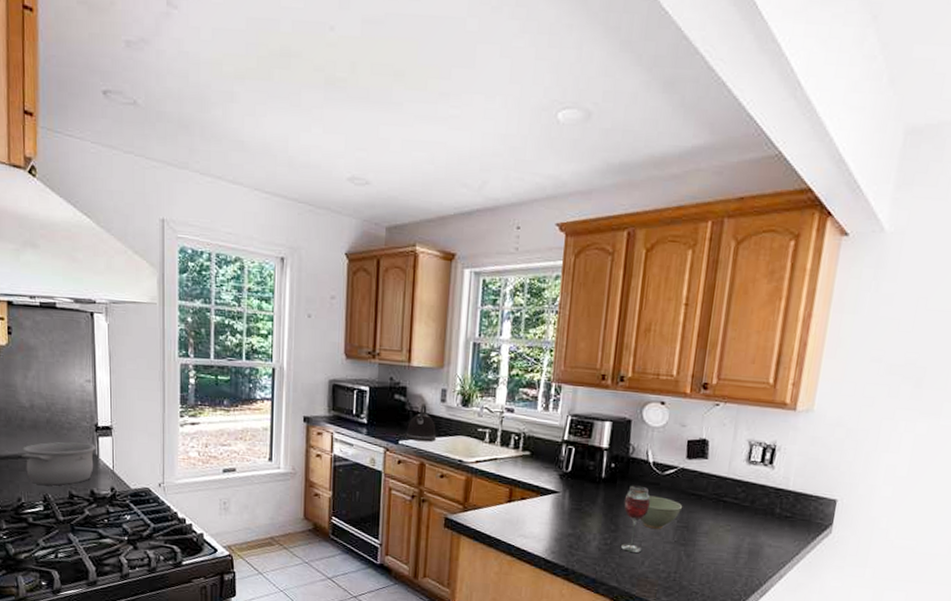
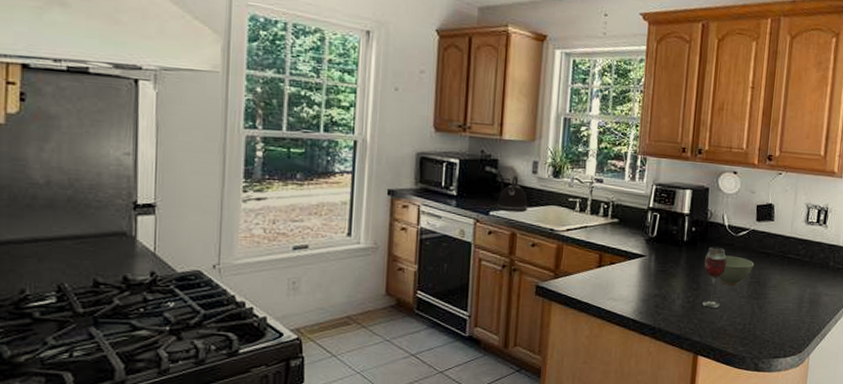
cooking pot: present [20,442,96,486] -> none [28,222,133,273]

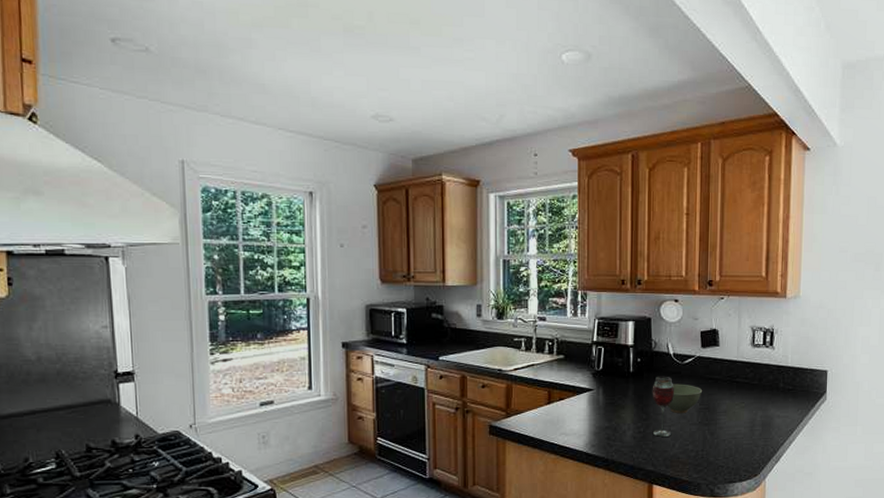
kettle: present [496,174,528,212] -> none [445,318,475,356]

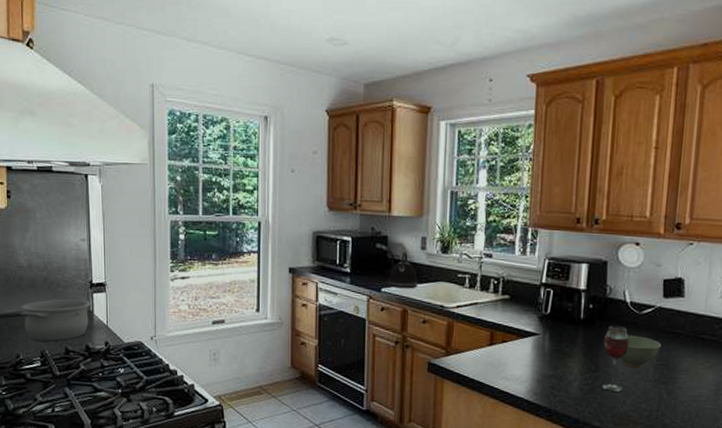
cooking pot: none [26,392,116,441] -> present [19,299,91,342]
kettle: none [445,318,475,356] -> present [388,250,417,289]

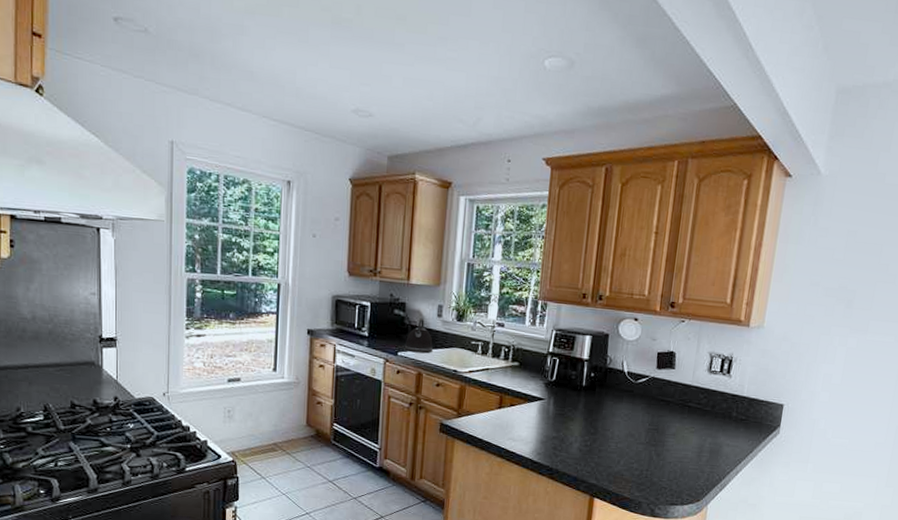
cooking pot: present [19,299,91,342] -> none [20,352,100,396]
wineglass: present [601,325,630,392] -> none [599,392,626,453]
bowl: present [619,335,662,369] -> none [616,402,654,432]

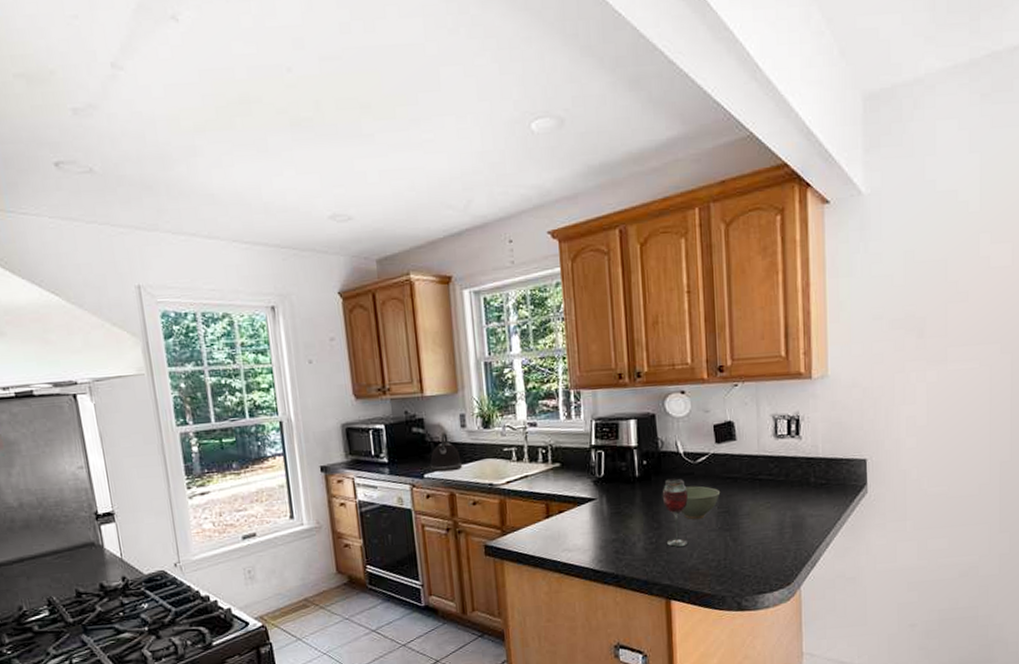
wineglass: none [599,392,626,453] -> present [662,478,689,547]
bowl: none [616,402,654,432] -> present [680,486,721,520]

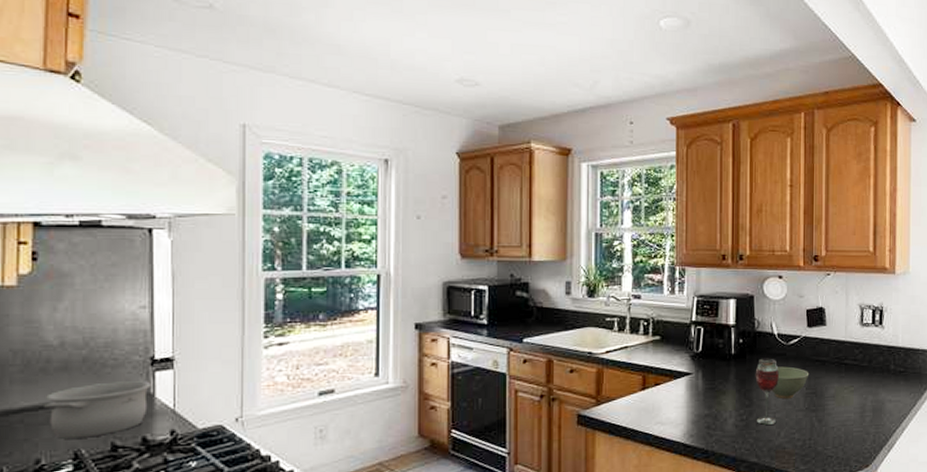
cooking pot: none [15,534,100,588] -> present [42,381,151,439]
kettle: present [430,431,462,472] -> none [530,296,563,338]

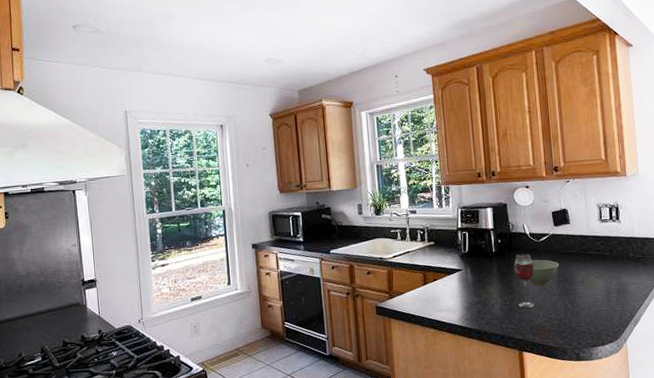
cooking pot: present [42,381,151,439] -> none [20,296,84,339]

